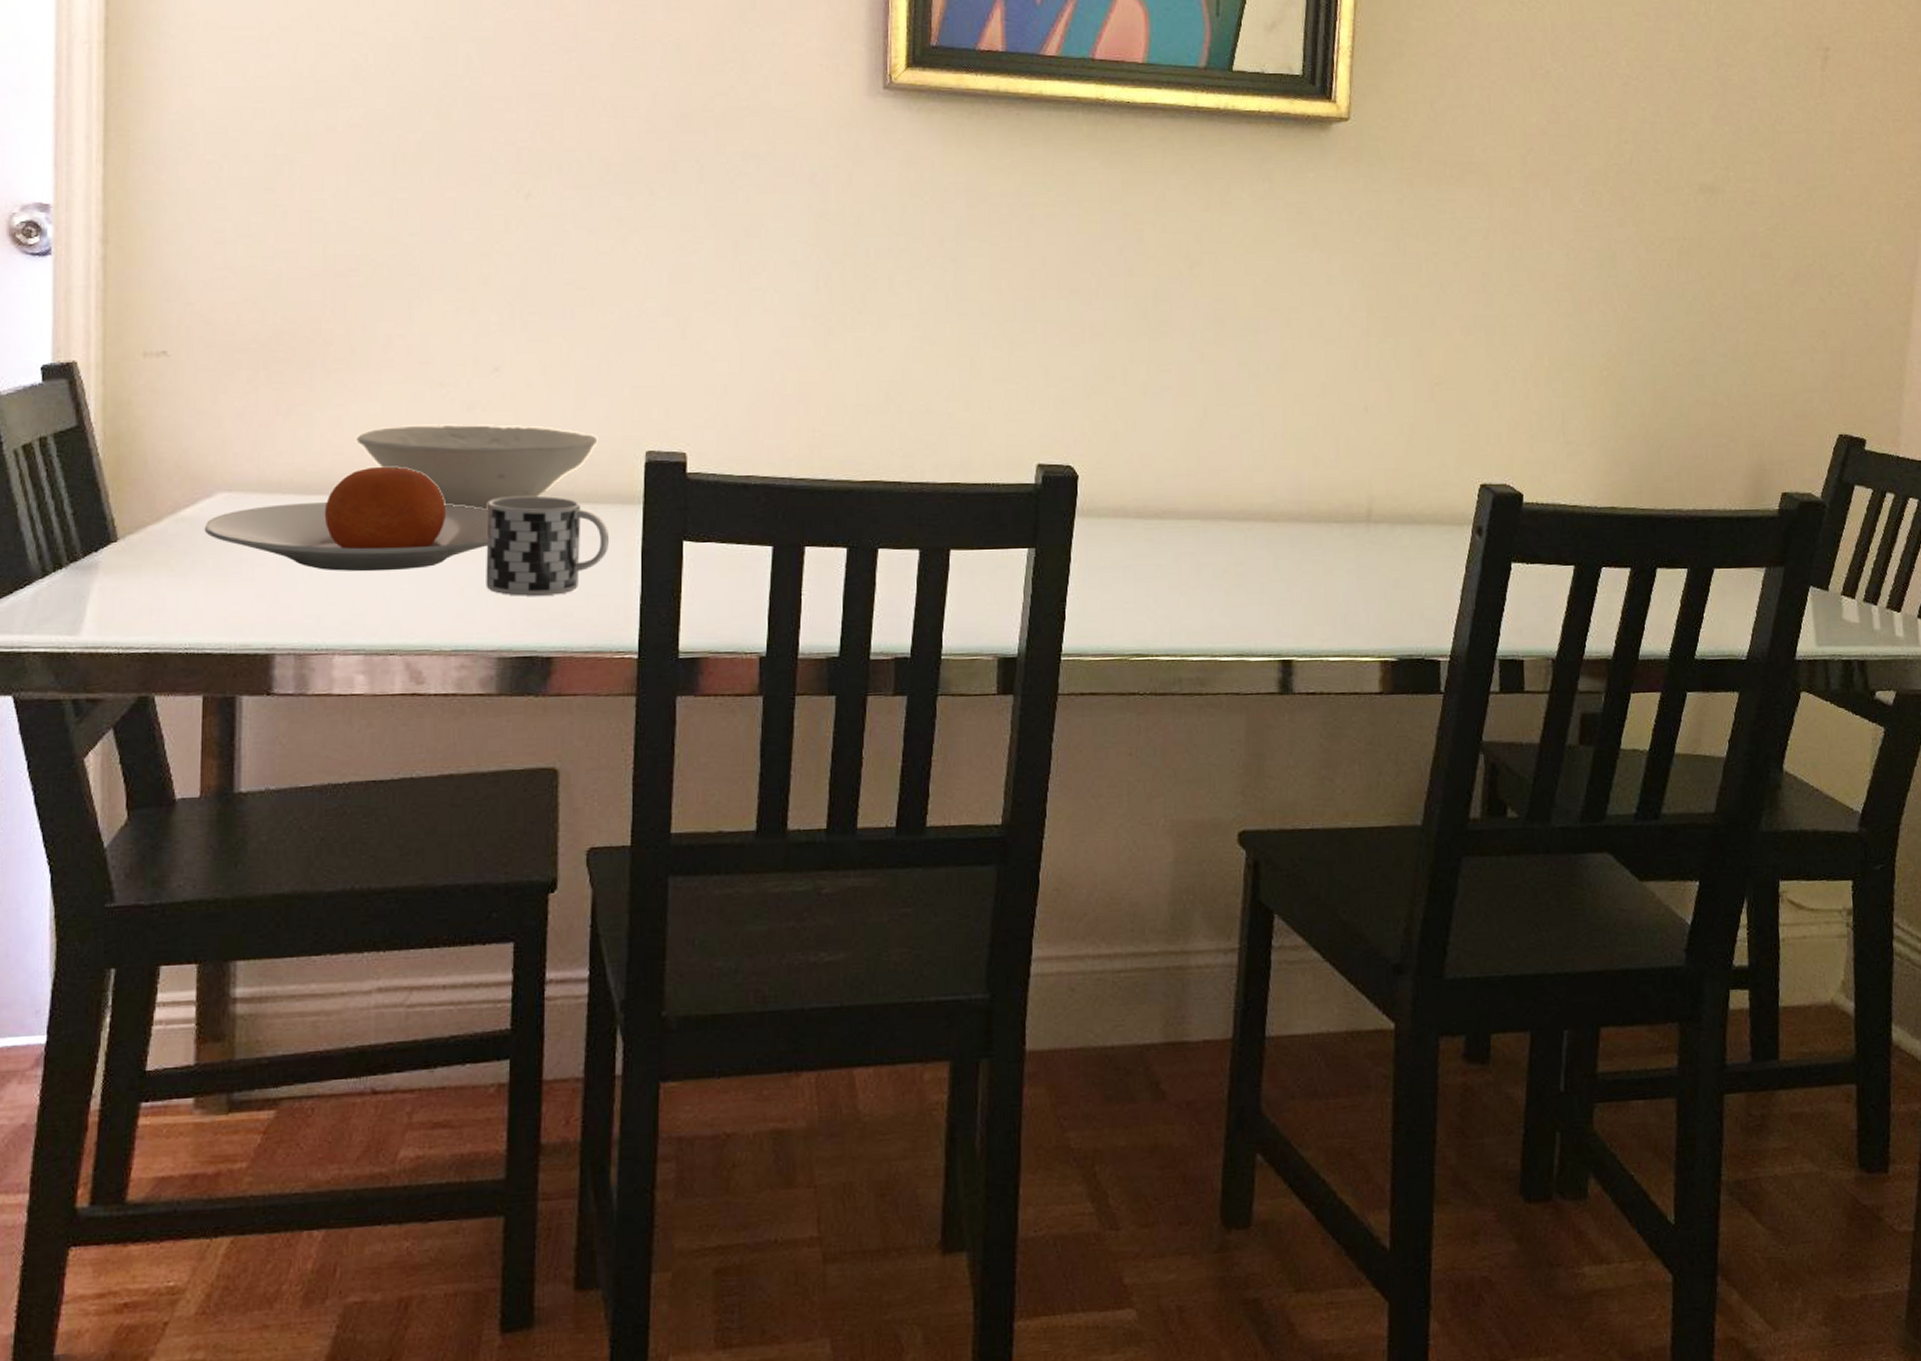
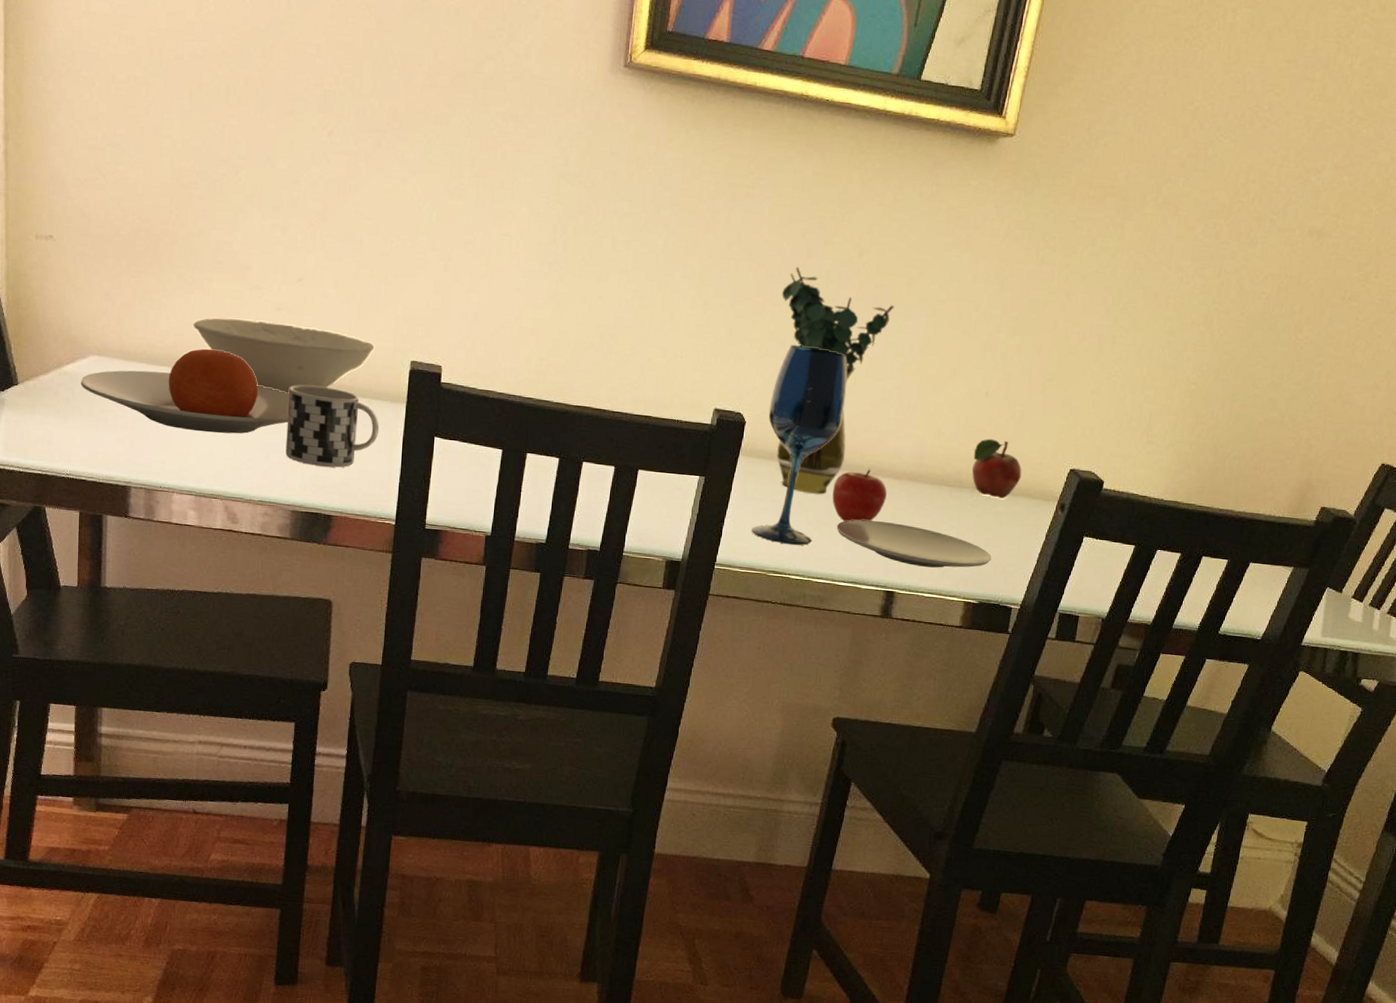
wineglass: none [1101,378,1198,619] -> present [750,345,847,546]
vase: none [1103,288,1240,552] -> present [776,266,894,494]
fruit: none [1197,514,1264,582] -> present [832,469,887,522]
plate: none [1209,575,1405,625] -> present [837,519,992,568]
fruit: none [1361,460,1424,530] -> present [971,438,1022,499]

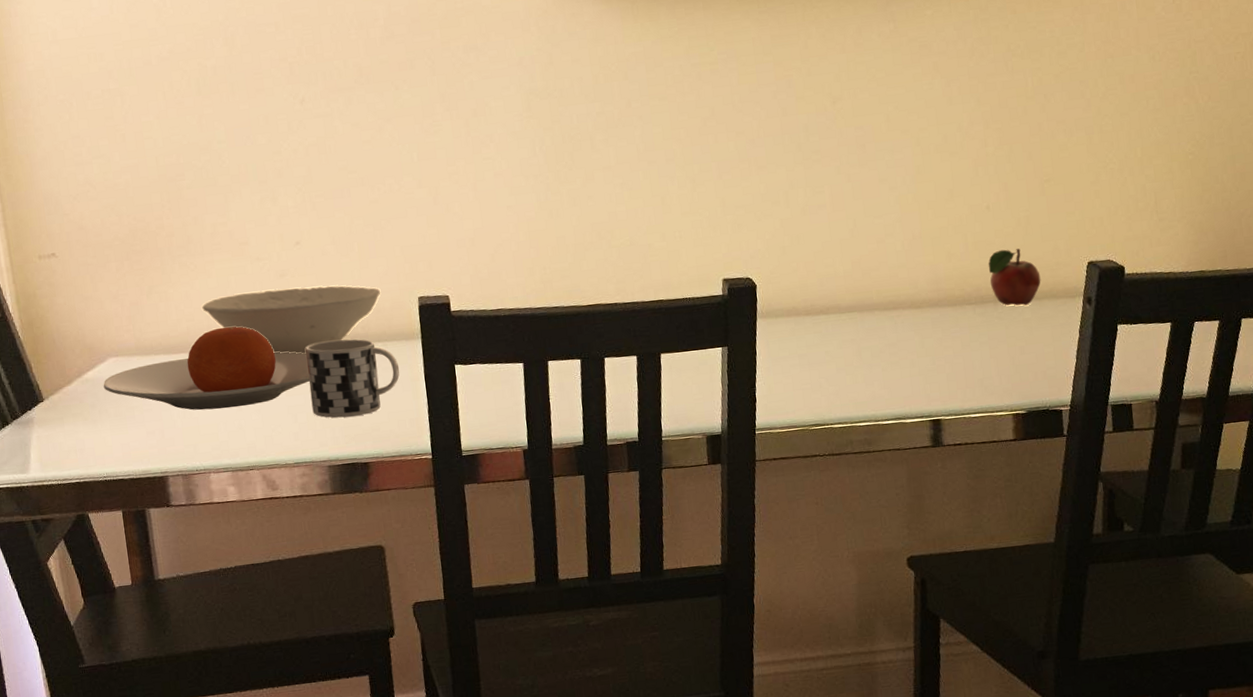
wineglass: present [750,345,847,546] -> none [776,199,851,396]
vase: present [776,266,894,494] -> none [765,127,878,341]
fruit: present [832,469,887,522] -> none [856,304,912,361]
plate: present [837,519,992,568] -> none [869,350,1030,390]

